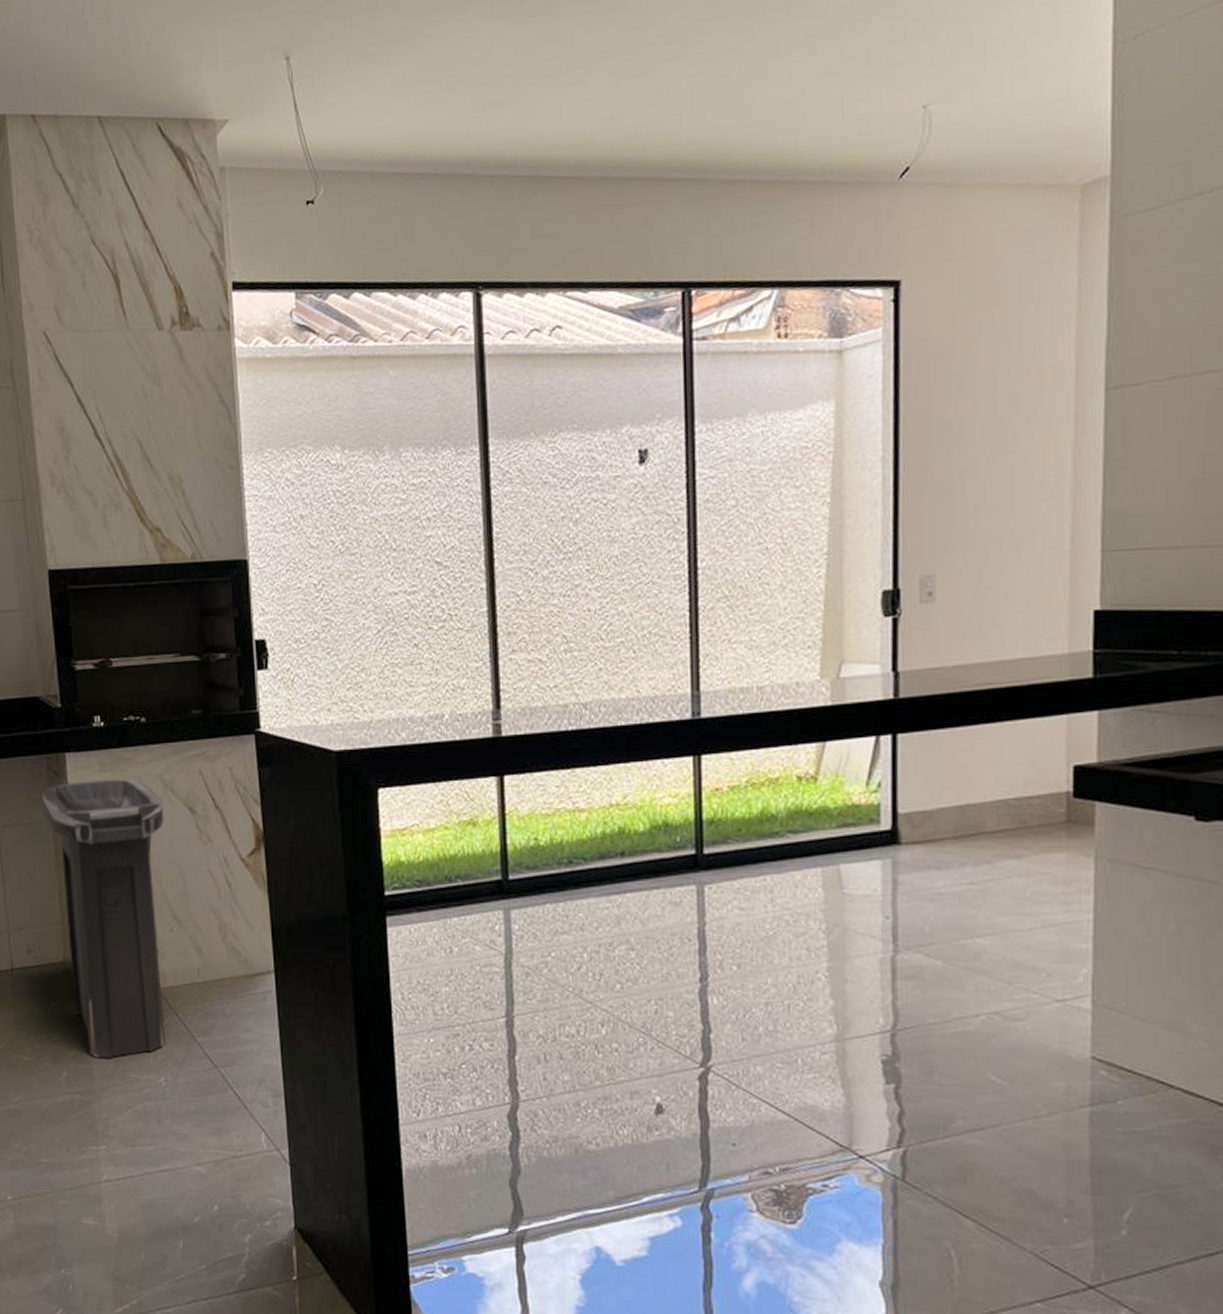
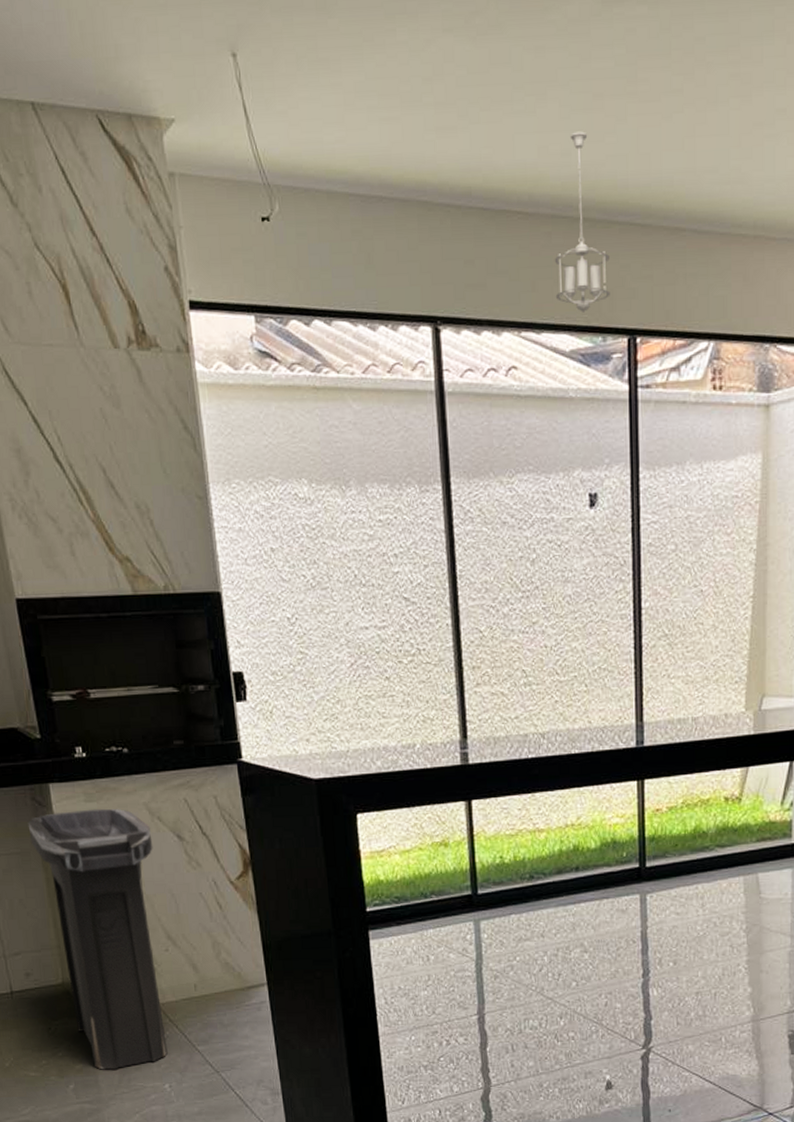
pendant light: none [602,96,663,269] -> present [554,131,611,312]

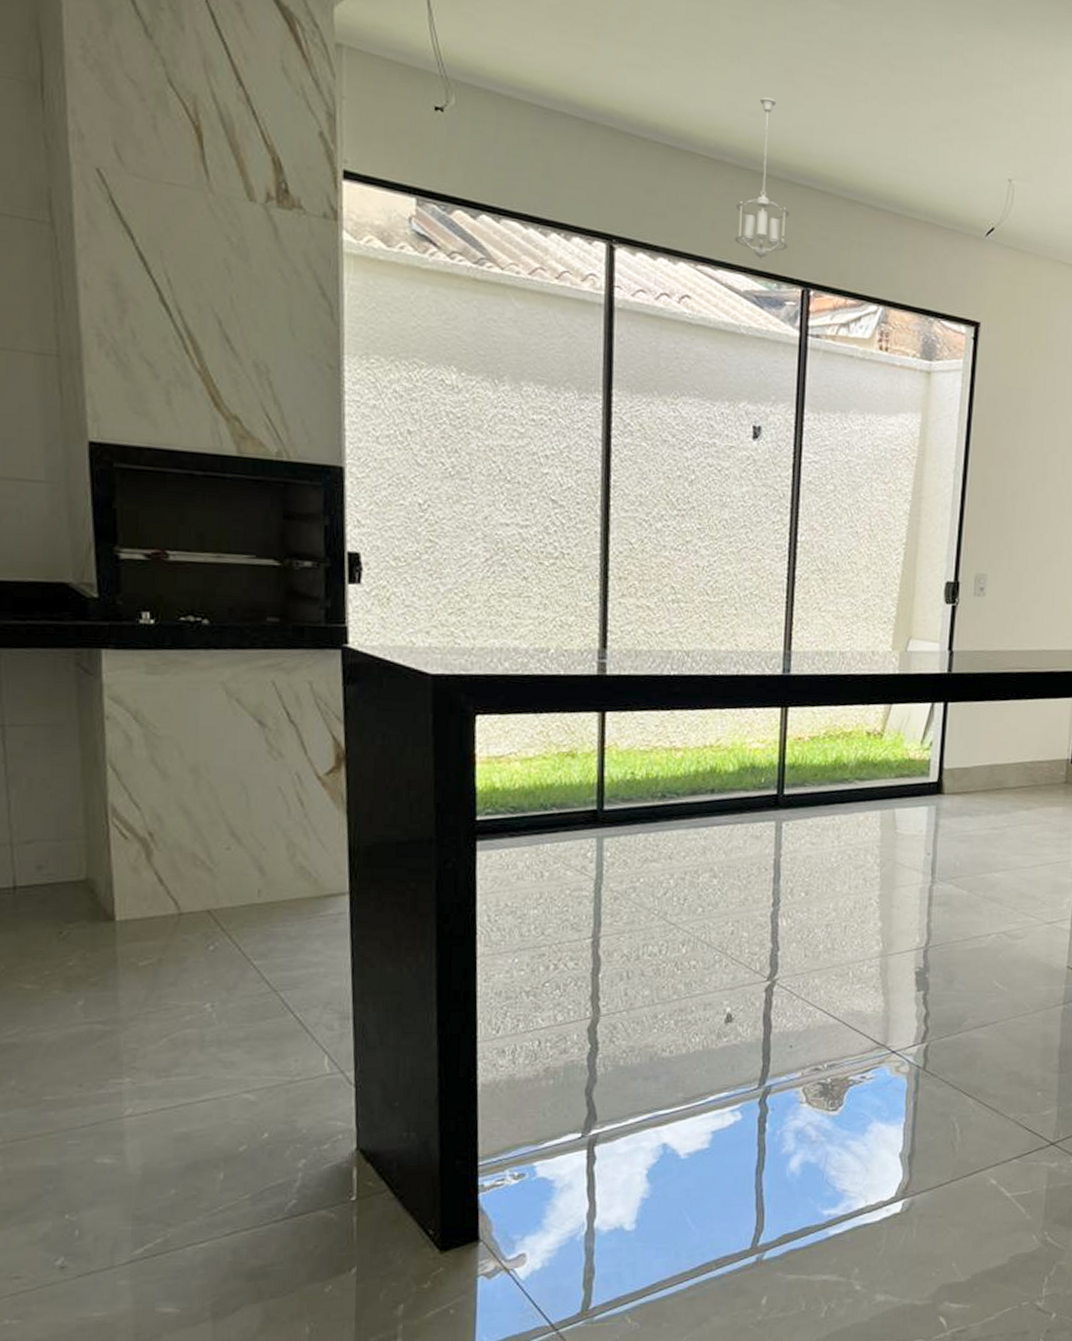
trash can: present [27,808,168,1070] -> none [66,682,226,984]

